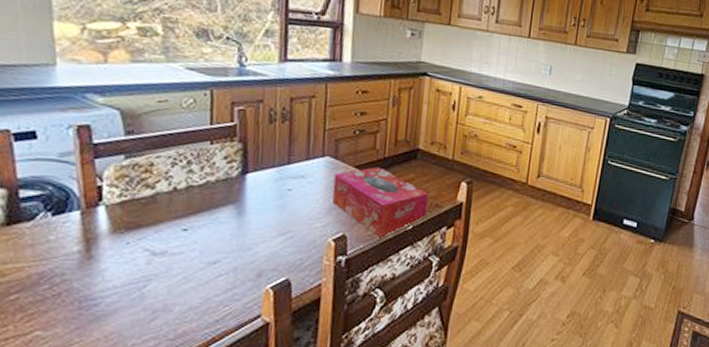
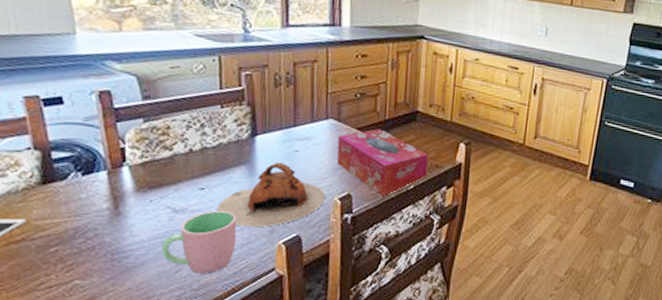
cup: none [135,252,222,322] -> present [160,210,237,274]
teapot: none [200,202,319,271] -> present [217,162,326,228]

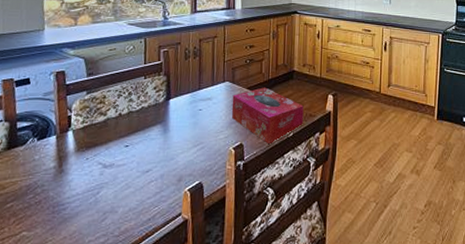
cup: present [160,210,237,274] -> none [91,163,152,221]
teapot: present [217,162,326,228] -> none [137,120,223,177]

